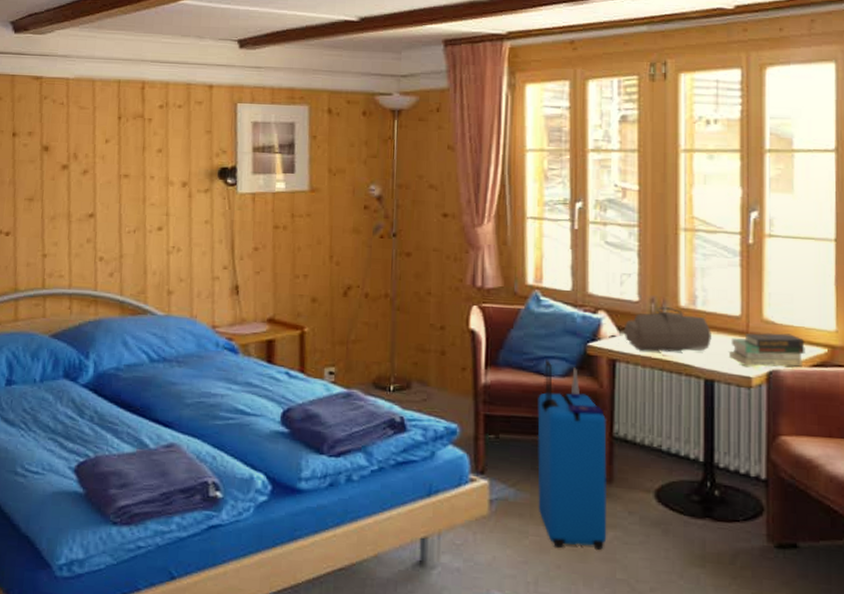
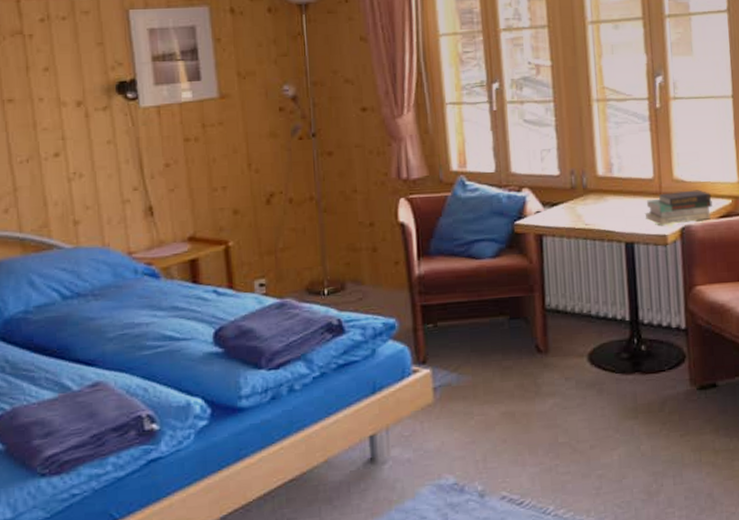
suitcase: present [537,359,608,550] -> none [471,242,547,423]
handbag: present [623,307,711,352] -> none [547,177,629,223]

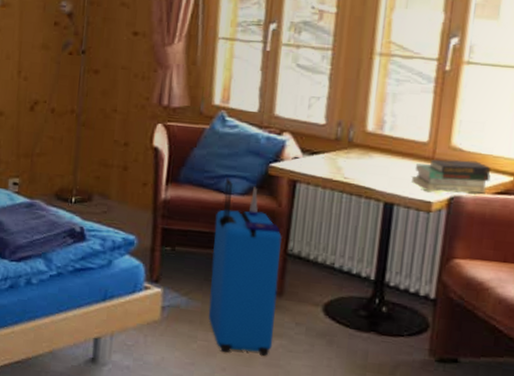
suitcase: none [471,242,547,423] -> present [208,177,282,356]

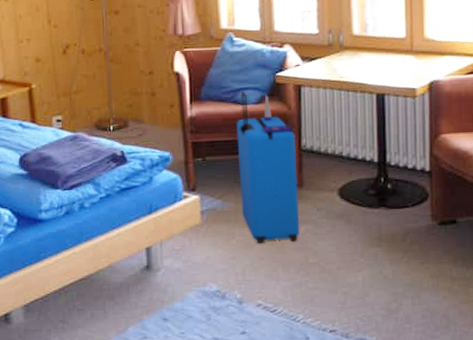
books: present [410,159,491,194] -> none [396,48,461,80]

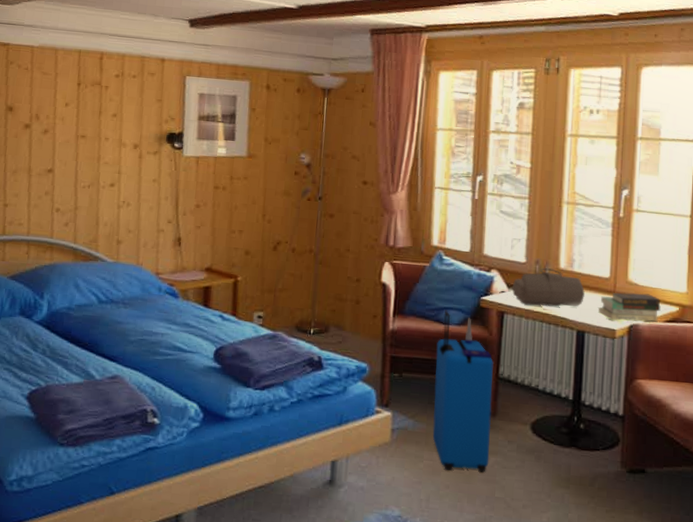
handbag: none [306,36,381,75] -> present [512,268,585,307]
books: none [396,48,461,80] -> present [597,292,661,322]

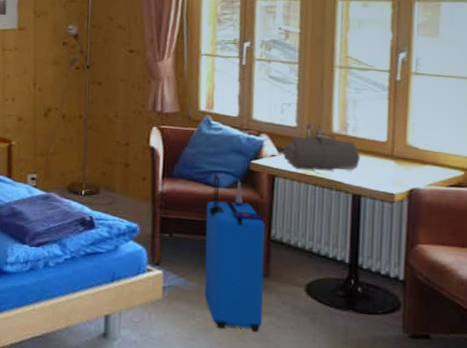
books: present [597,292,661,322] -> none [374,156,444,187]

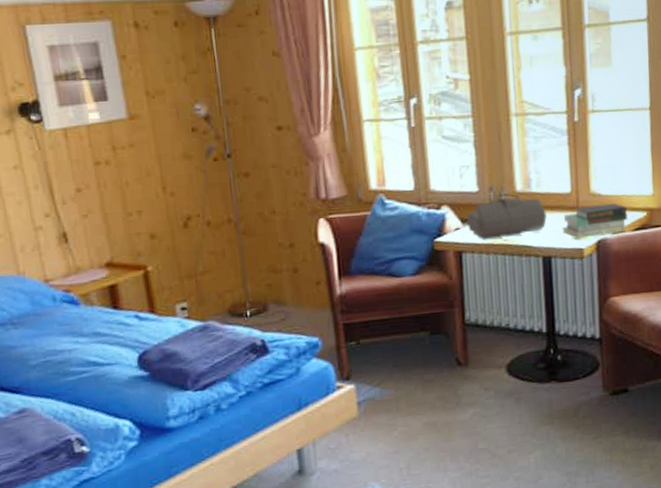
suitcase: present [204,173,265,332] -> none [393,260,468,433]
books: none [374,156,444,187] -> present [562,203,628,240]

